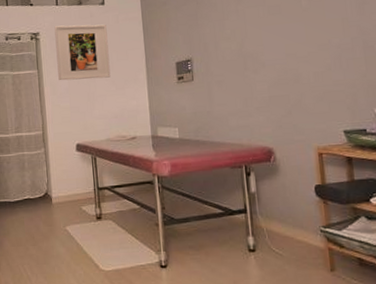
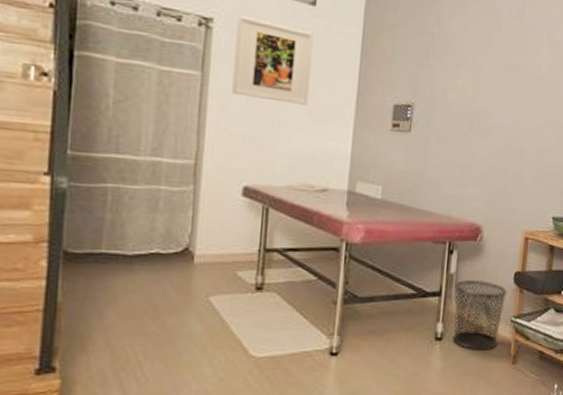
waste bin: none [257,195,312,260] -> present [452,279,507,350]

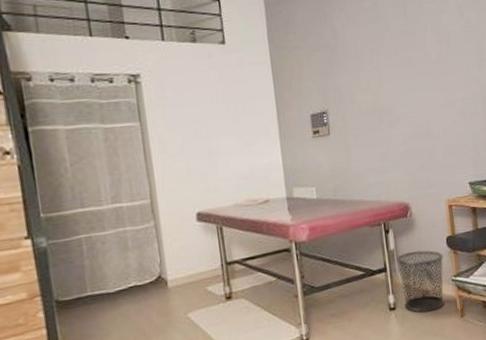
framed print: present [232,16,314,105] -> none [160,66,237,136]

